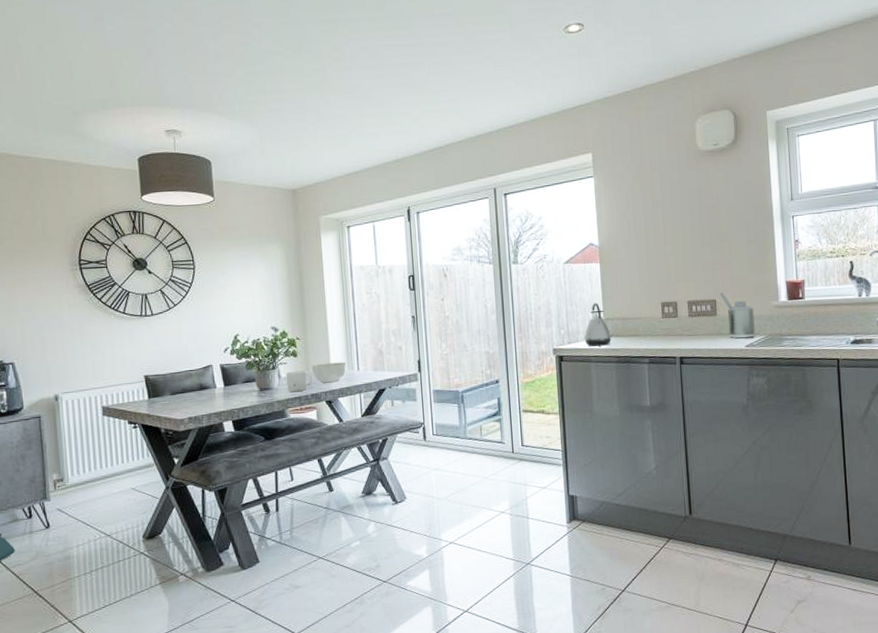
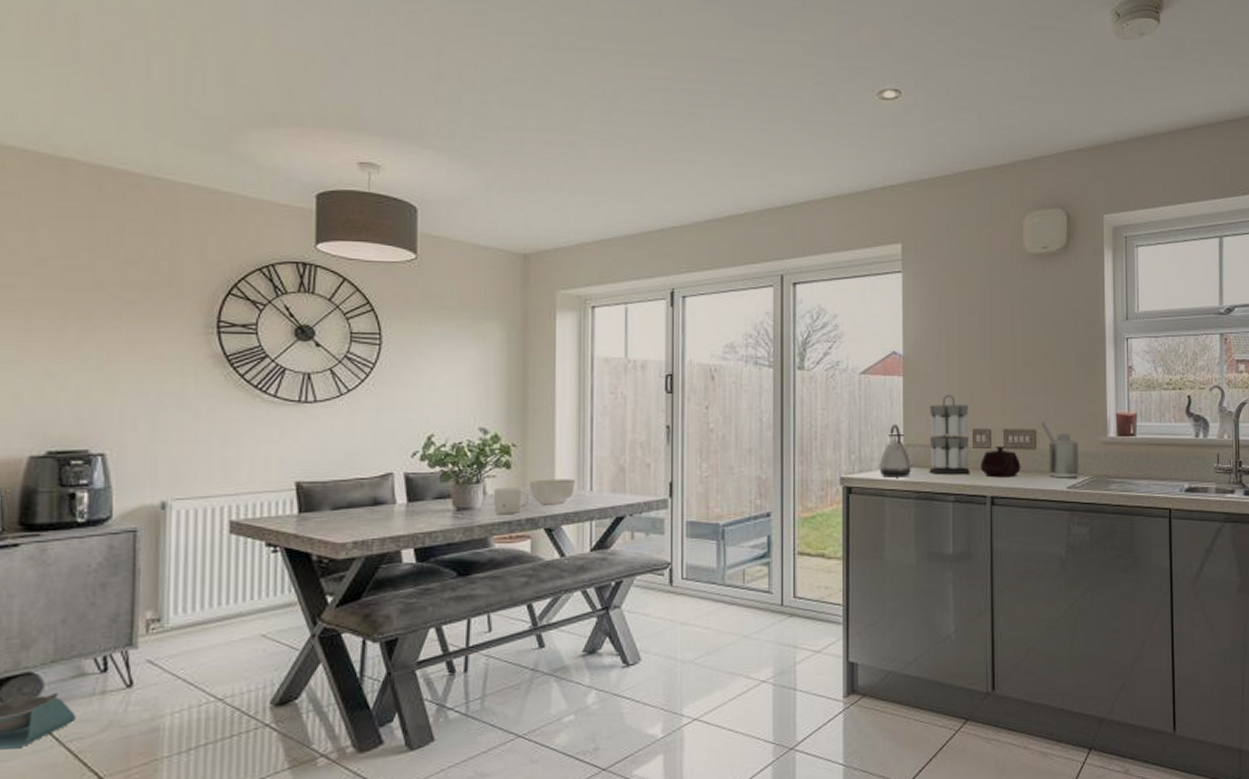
spice rack: none [623,275,661,342] -> present [929,395,970,476]
teapot: none [670,314,704,342] -> present [981,445,1021,478]

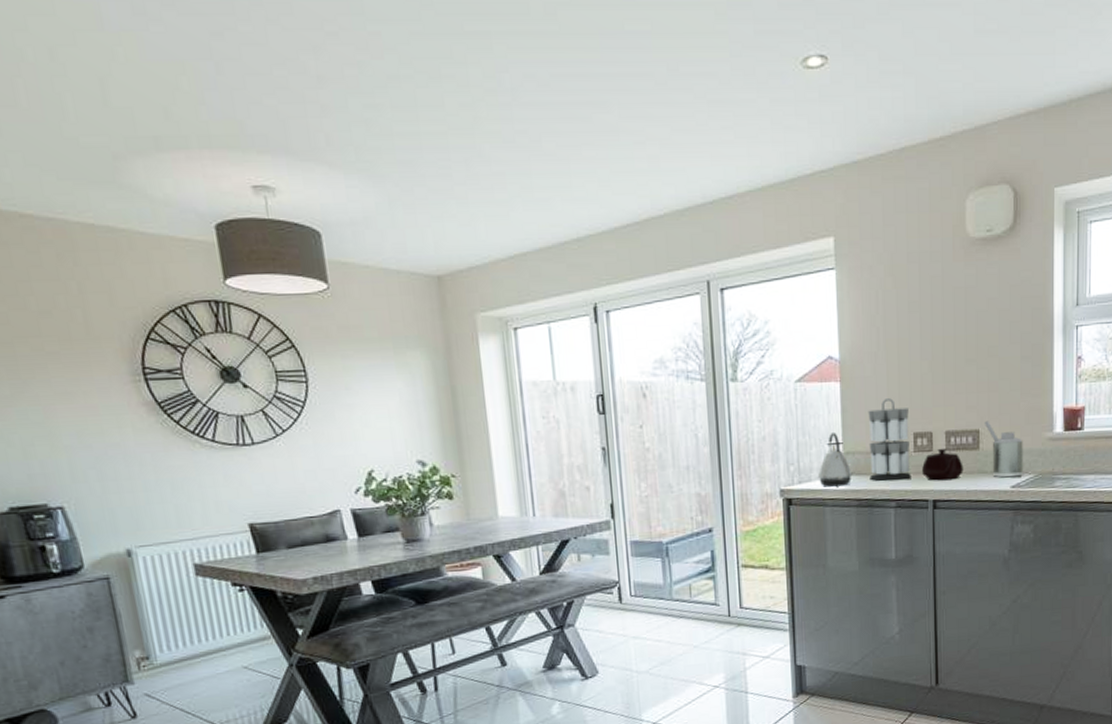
mug: present [493,487,528,515] -> none [439,517,475,545]
bowl: present [529,479,575,505] -> none [472,506,518,533]

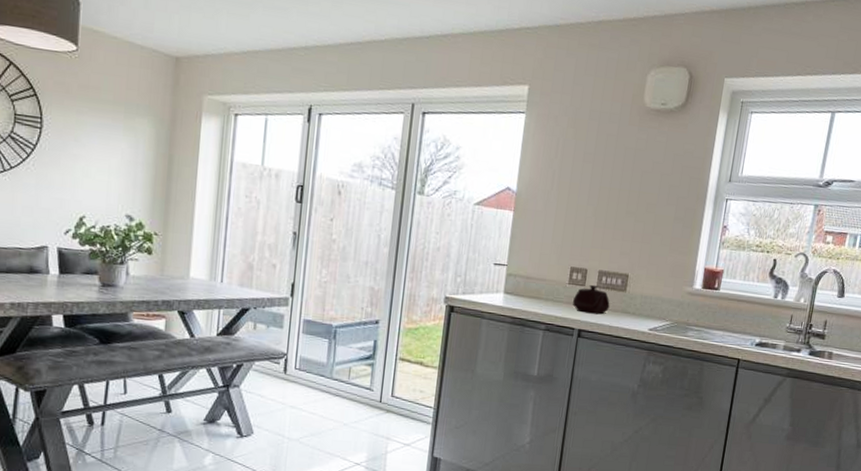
kettle: present [818,431,853,487] -> none [481,253,512,303]
spice rack: present [868,398,911,482] -> none [526,233,570,308]
soap dispenser: present [985,420,1023,478] -> none [634,267,665,322]

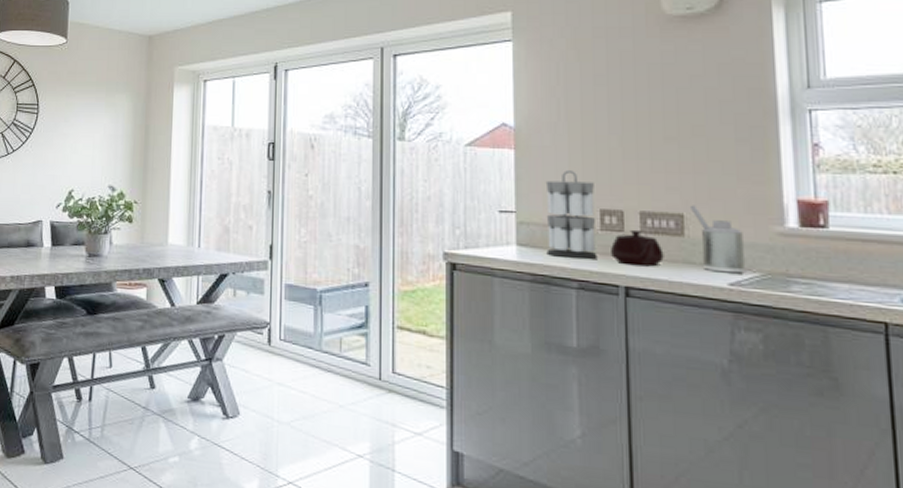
spice rack: none [526,233,570,308] -> present [545,170,597,260]
soap dispenser: none [634,267,665,322] -> present [691,205,745,274]

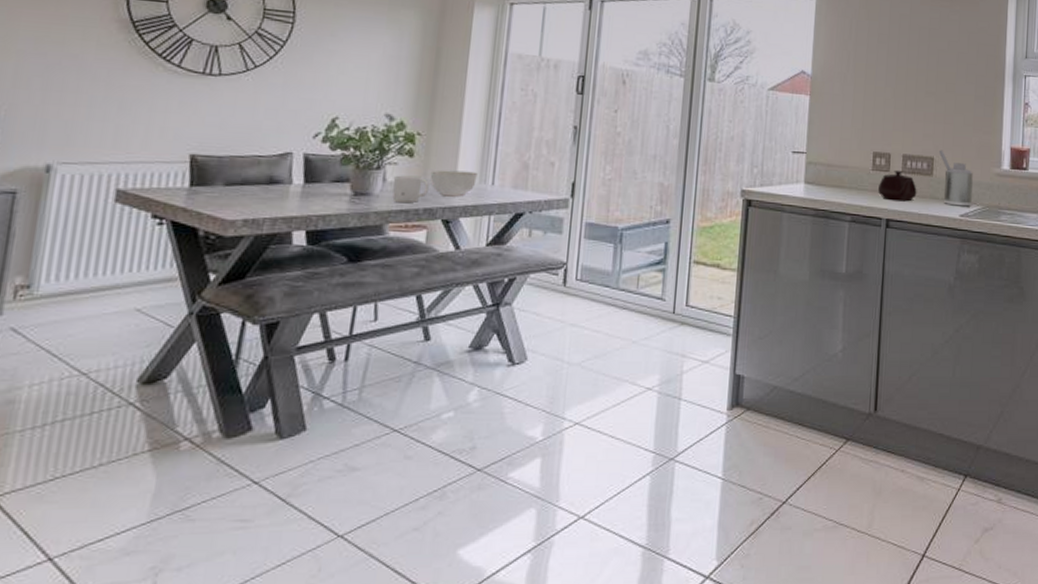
mug: none [117,239,146,264] -> present [392,175,429,204]
bowl: none [146,234,185,259] -> present [430,170,477,197]
spice rack: present [545,170,597,260] -> none [828,117,871,196]

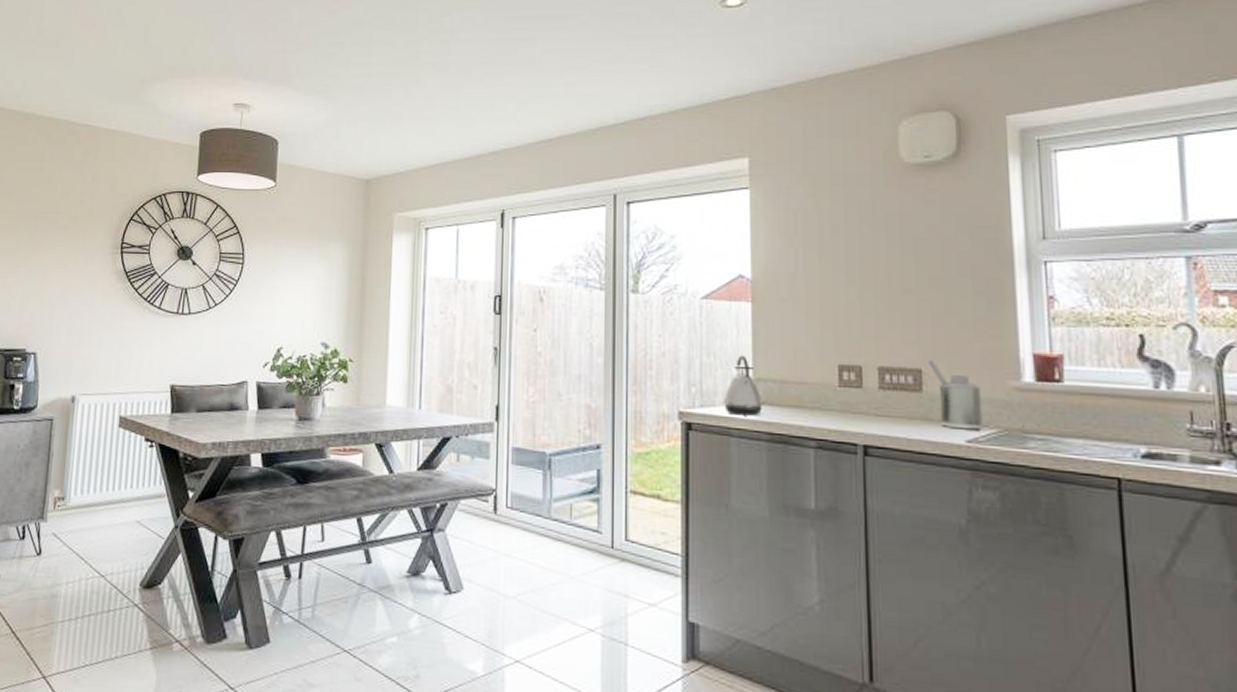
mug: present [392,175,429,204] -> none [331,400,362,428]
bowl: present [430,170,477,197] -> none [362,395,405,421]
kettle: none [780,140,813,194] -> present [724,354,764,416]
teapot: present [878,170,917,202] -> none [849,385,902,424]

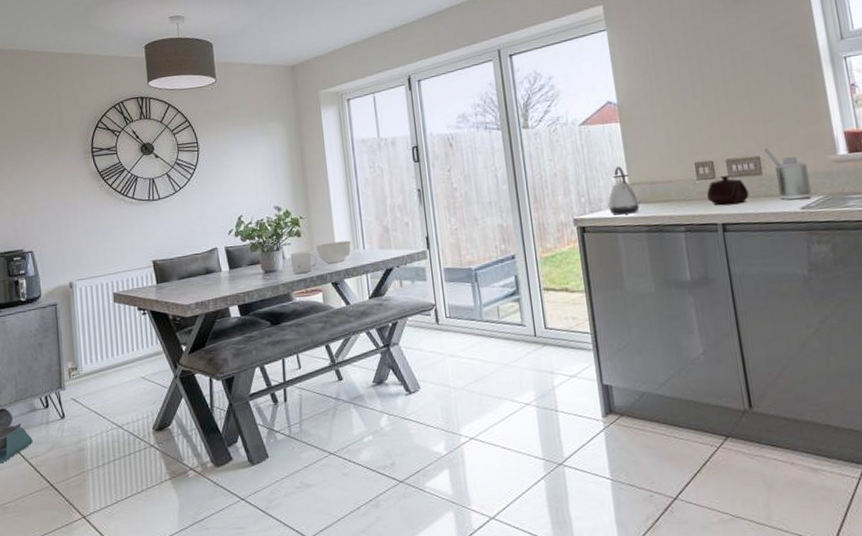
mug: none [331,400,362,428] -> present [290,251,317,275]
bowl: none [362,395,405,421] -> present [315,240,351,264]
teapot: none [849,385,902,424] -> present [707,175,749,206]

